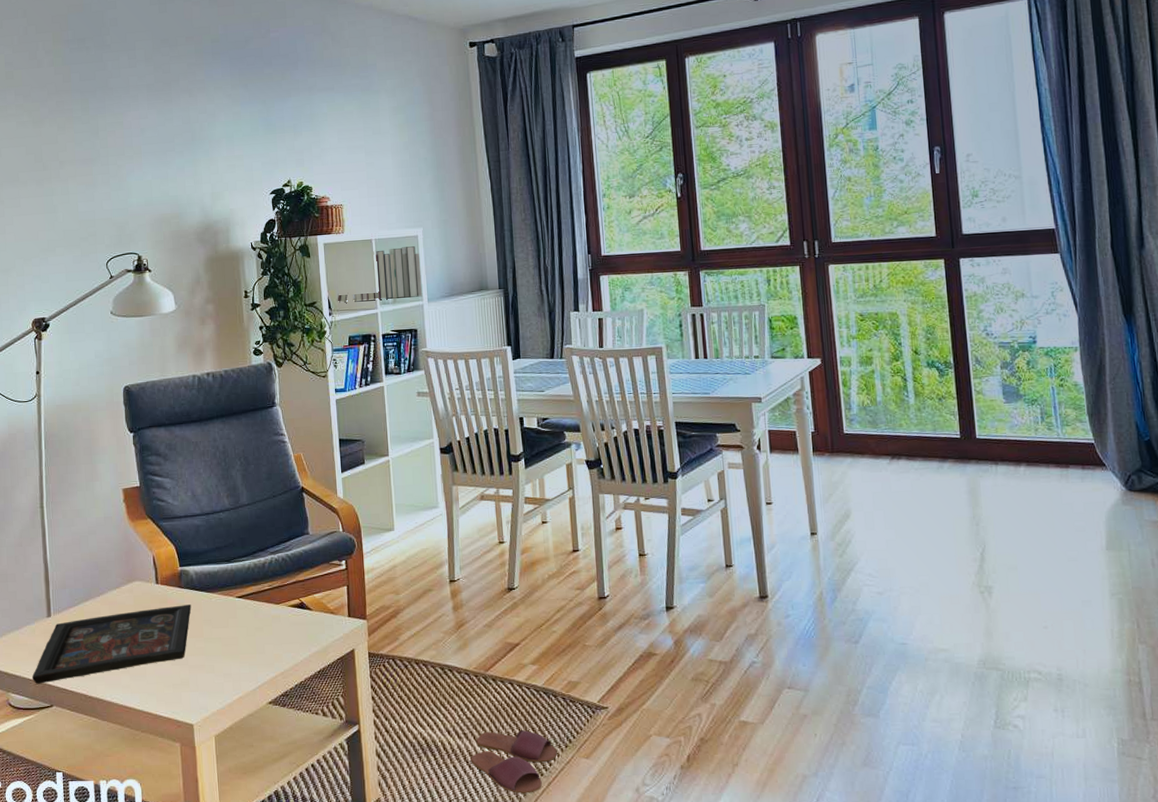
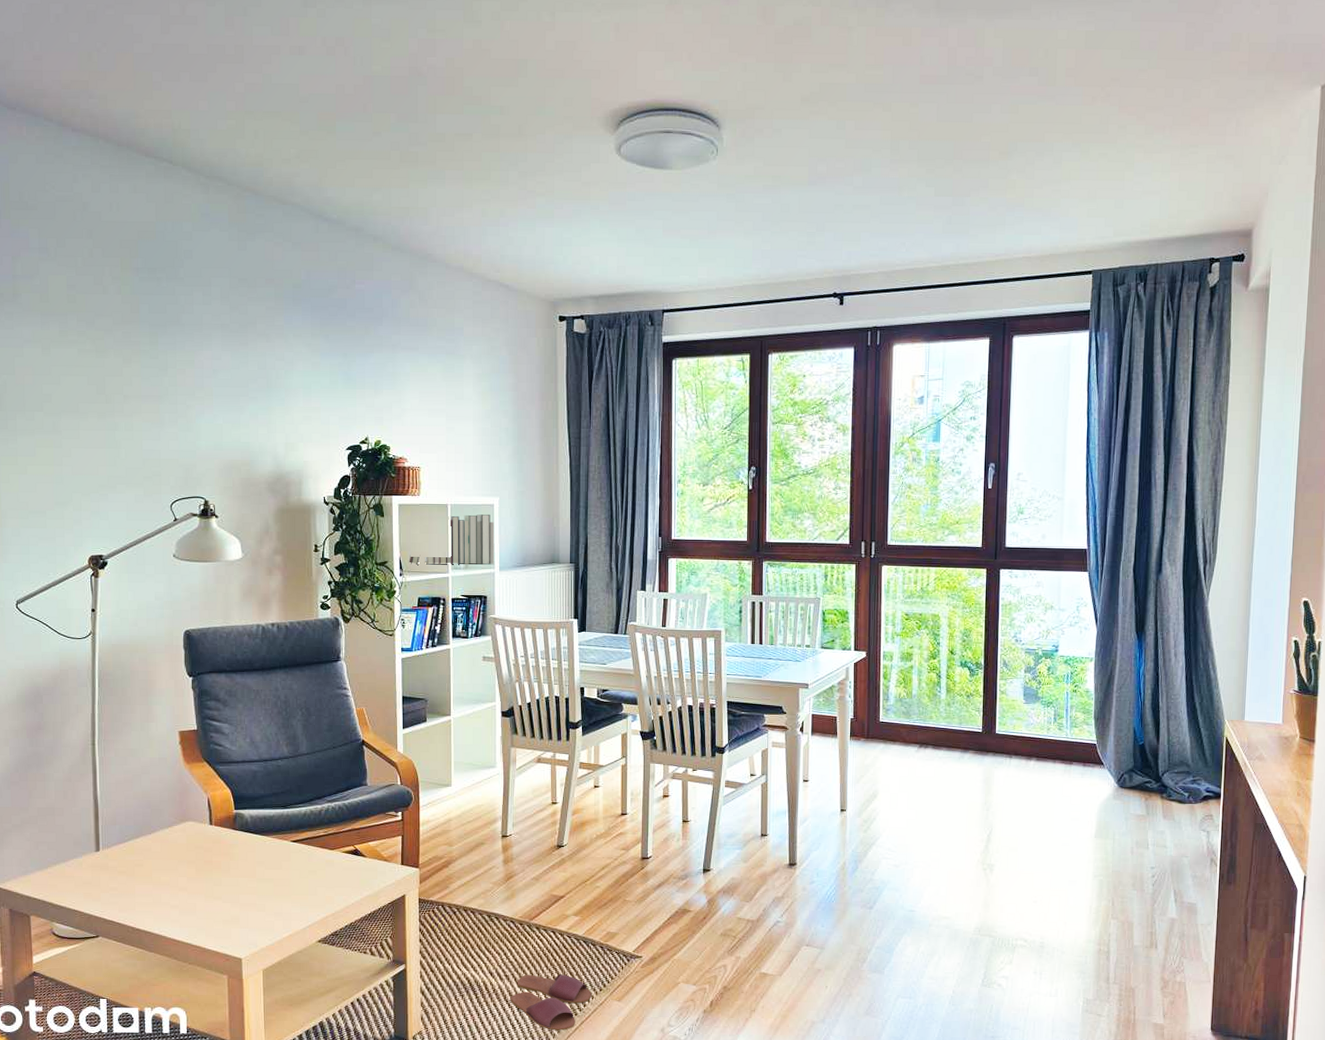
decorative tray: present [32,605,192,684] -> none [78,846,245,915]

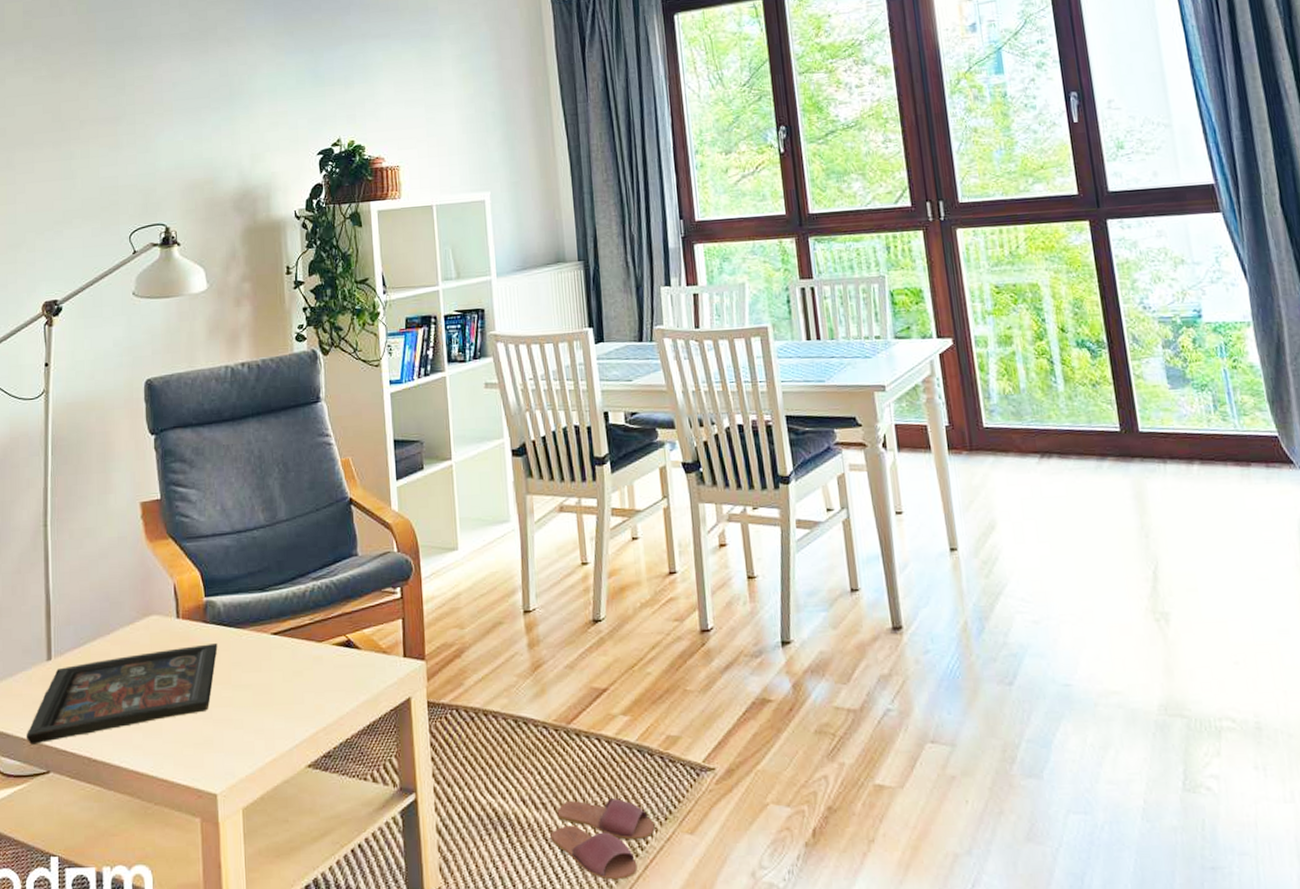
decorative tray: none [78,846,245,915] -> present [27,643,218,745]
books: present [409,514,495,565] -> none [392,213,491,279]

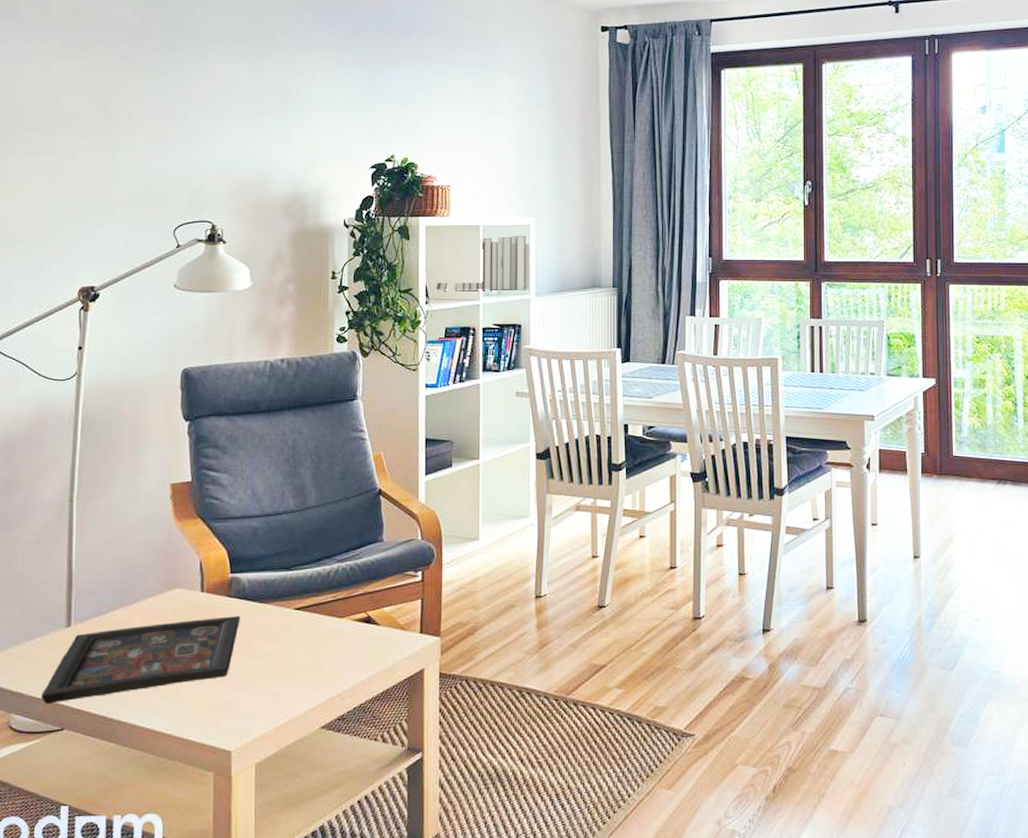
books: none [392,213,491,279] -> present [435,236,531,291]
slippers: present [550,798,655,880] -> none [543,759,637,827]

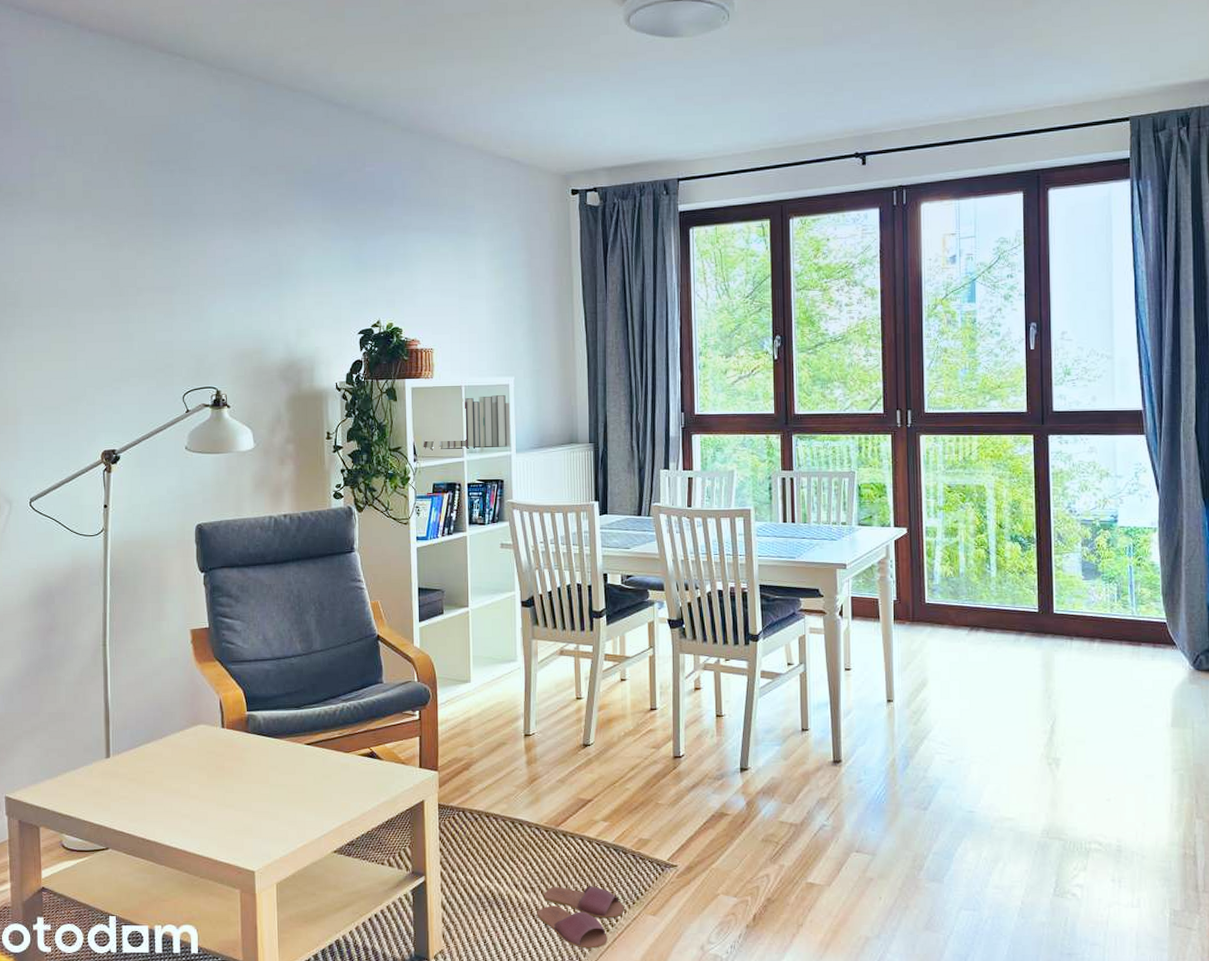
decorative tray: present [42,616,241,704] -> none [88,750,258,826]
slippers: none [543,759,637,827] -> present [537,886,624,949]

